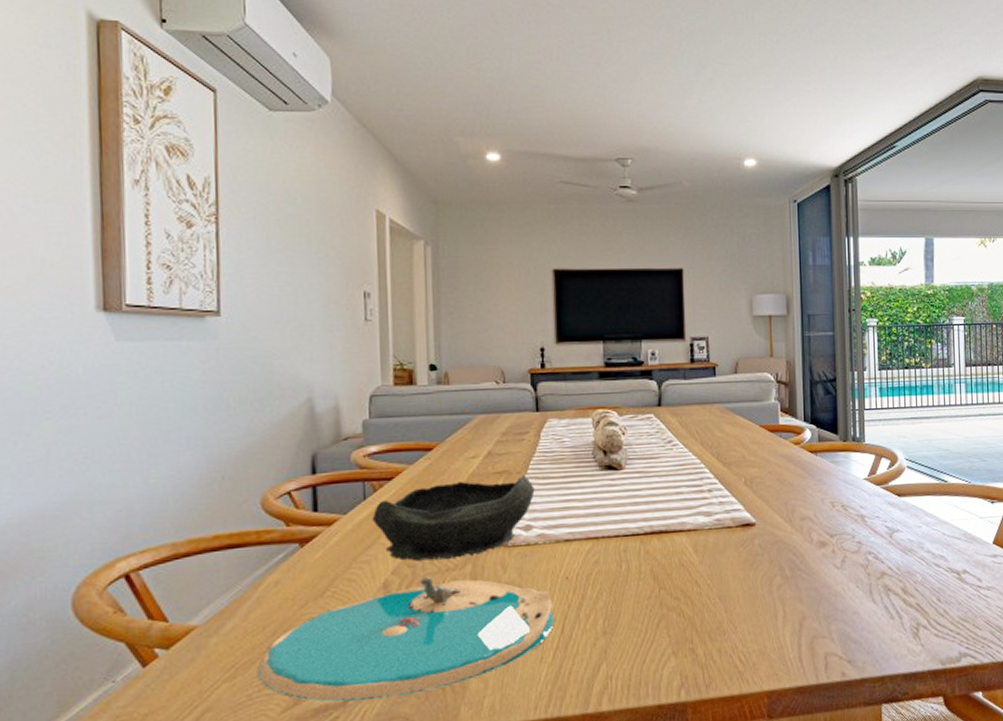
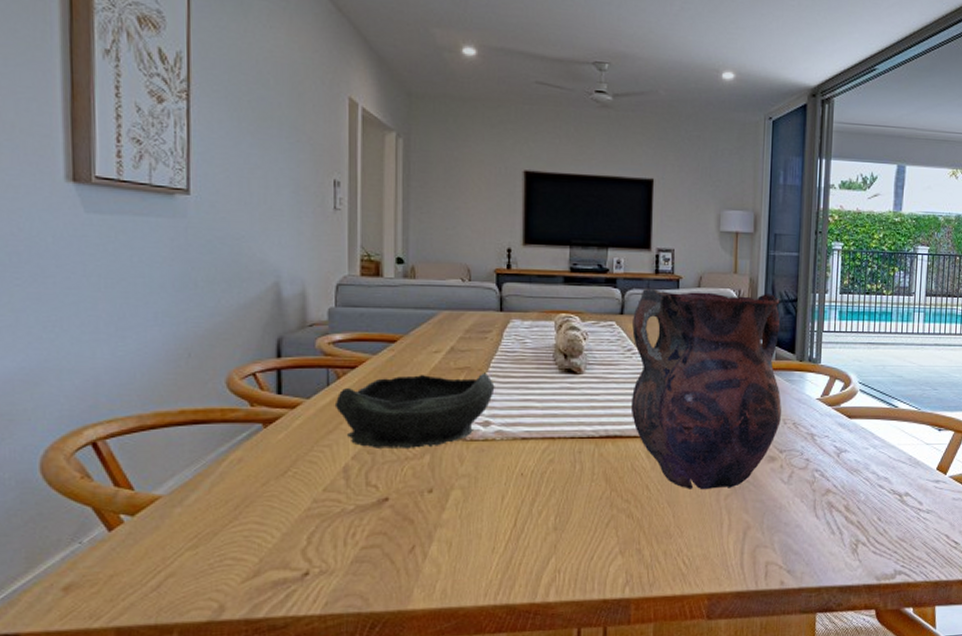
plate: present [258,577,554,702] -> none [220,465,507,577]
vase: none [671,375,830,582] -> present [630,288,782,490]

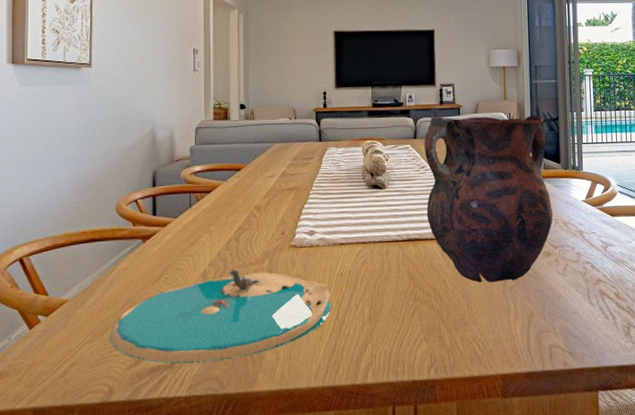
plate: none [220,465,507,577] -> present [110,269,331,364]
bowl: present [334,372,495,449] -> none [195,191,318,256]

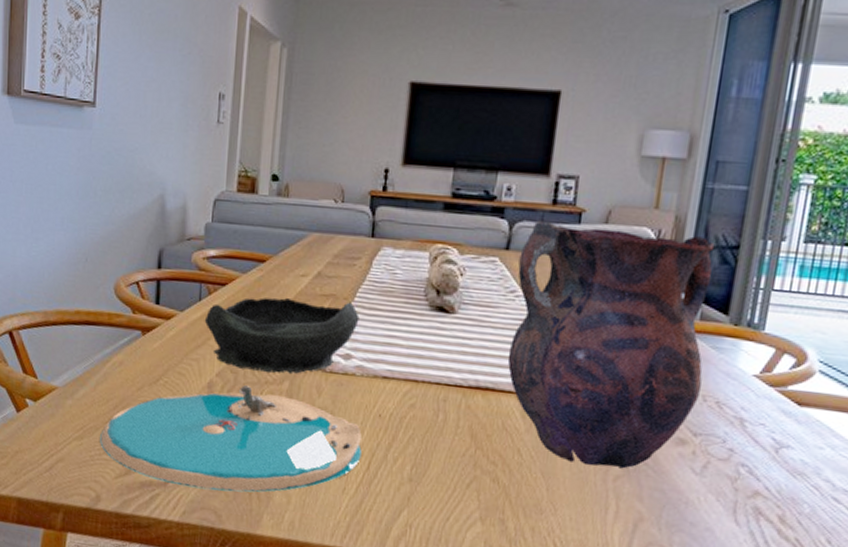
bowl: none [195,191,318,256] -> present [204,297,360,374]

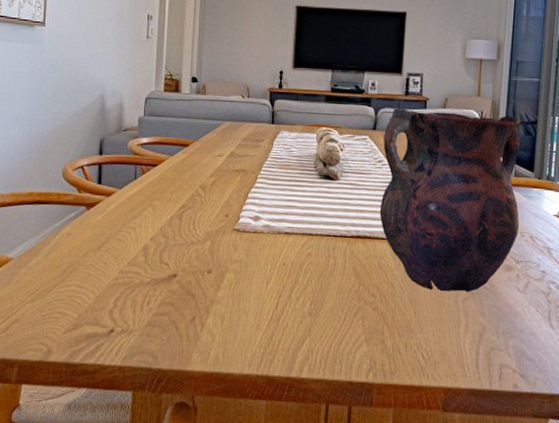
plate: present [100,385,362,493] -> none [51,247,271,336]
bowl: present [204,297,360,374] -> none [139,174,265,236]

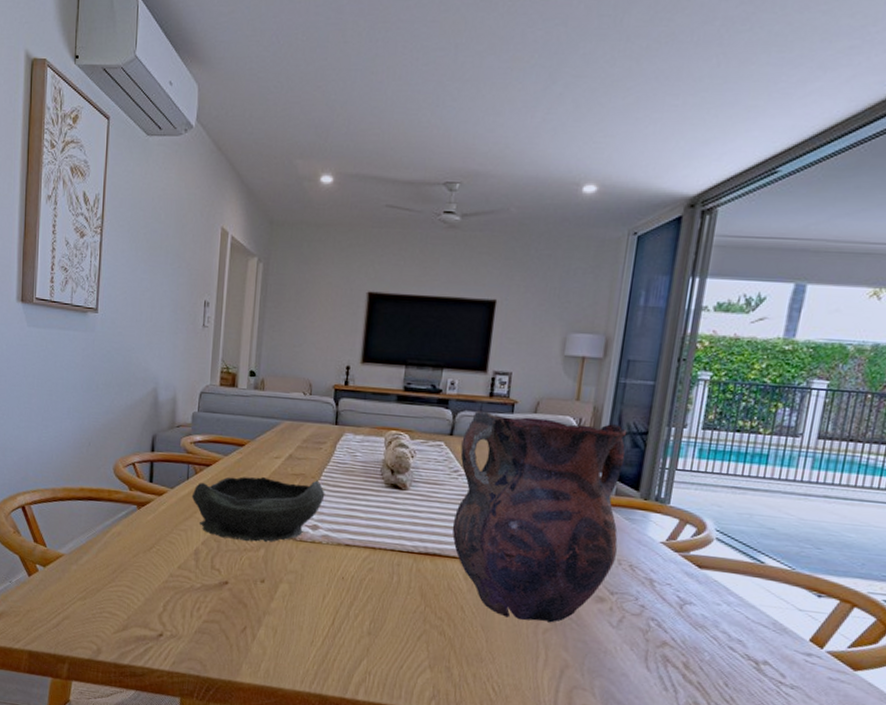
bowl: none [139,174,265,236] -> present [191,476,325,542]

